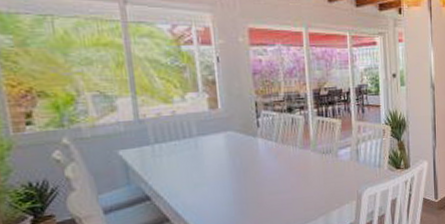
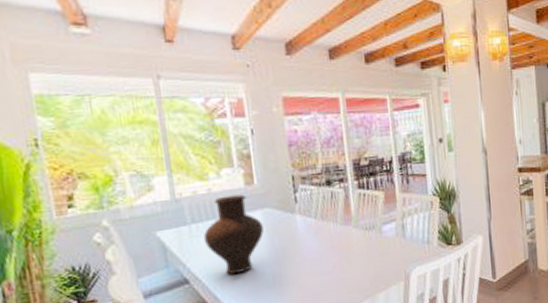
vase: none [166,117,226,193] -> present [203,194,264,275]

